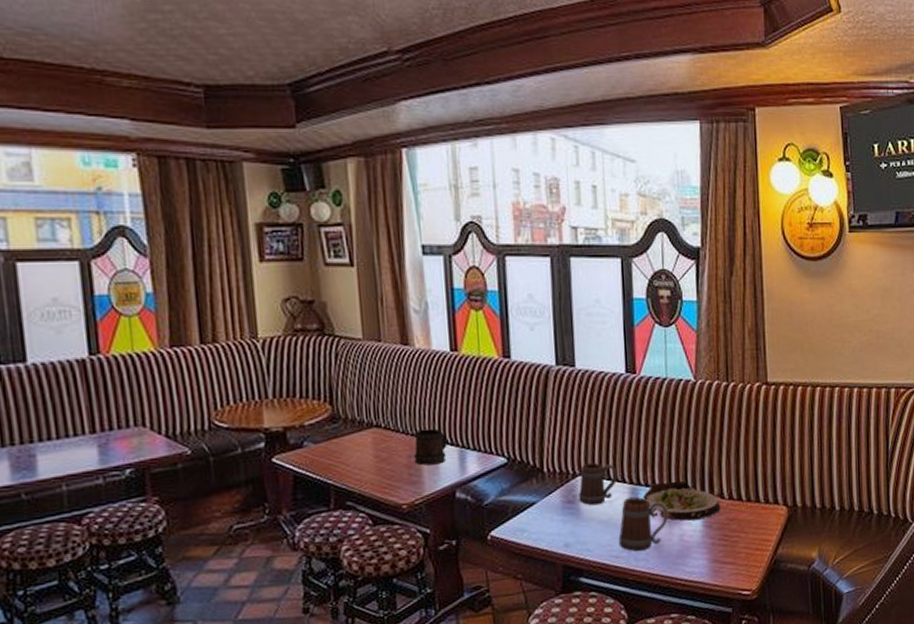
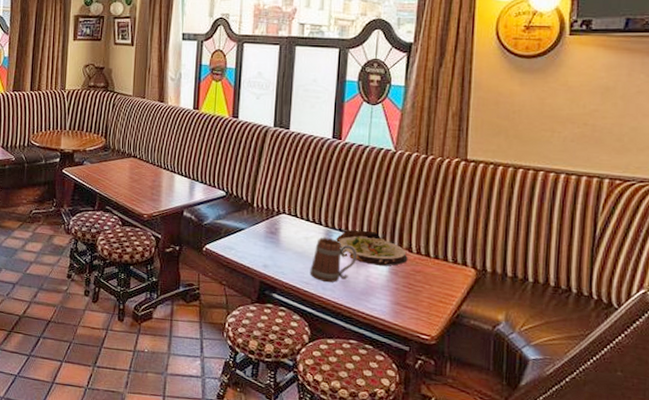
beer mug: present [414,428,447,466] -> none [157,162,182,190]
beer mug: present [579,462,618,506] -> none [280,204,316,239]

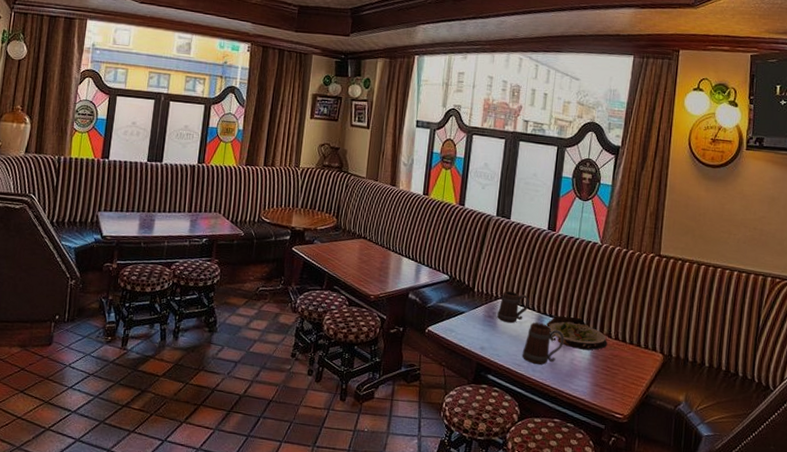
beer mug: none [280,204,316,239] -> present [497,290,530,324]

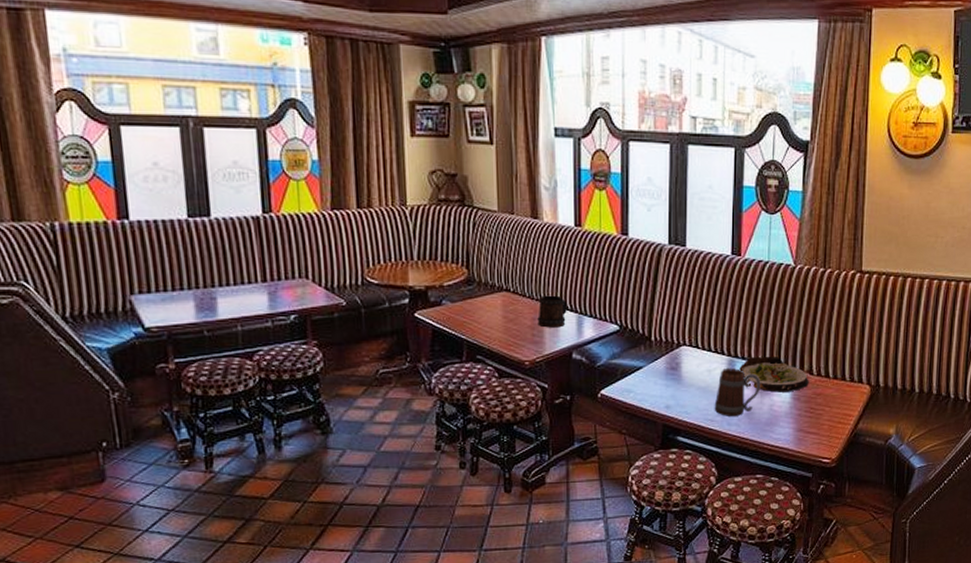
beer mug: none [384,245,410,272] -> present [537,295,567,328]
beer mug: present [497,290,530,324] -> none [681,334,717,373]

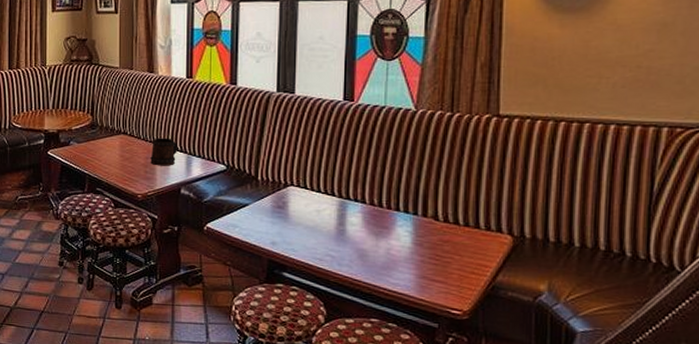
beer mug: present [714,367,761,416] -> none [323,209,376,257]
salad plate: present [739,356,809,393] -> none [351,199,434,237]

